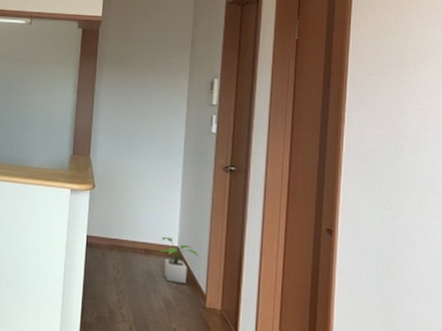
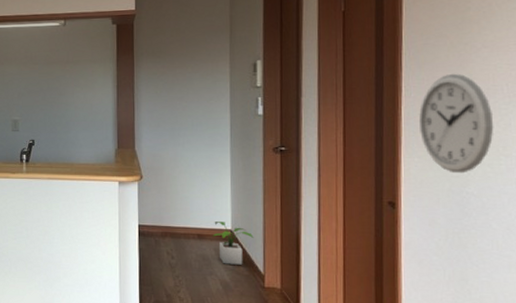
wall clock: none [357,109,424,206] -> present [418,73,494,174]

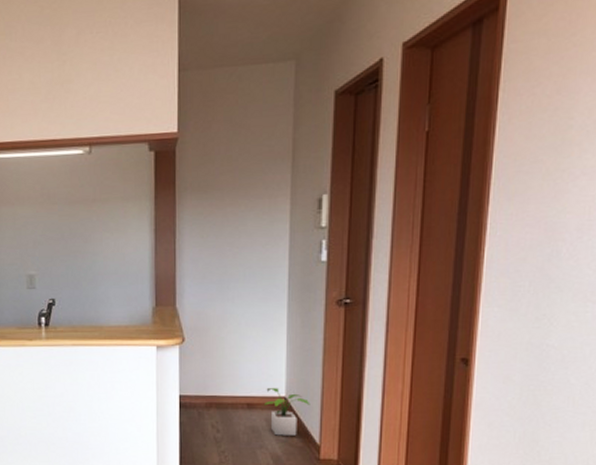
wall clock: present [418,73,494,174] -> none [502,206,585,324]

